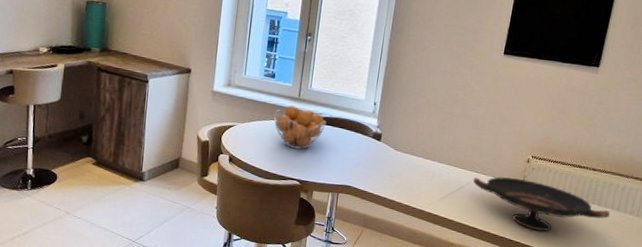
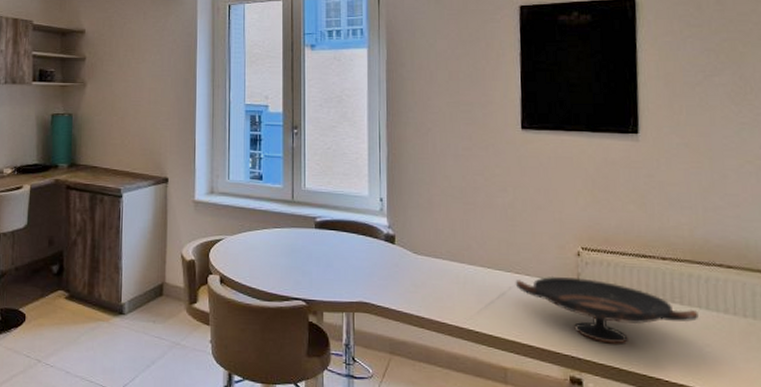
fruit basket: present [273,105,327,150] -> none [266,210,328,261]

